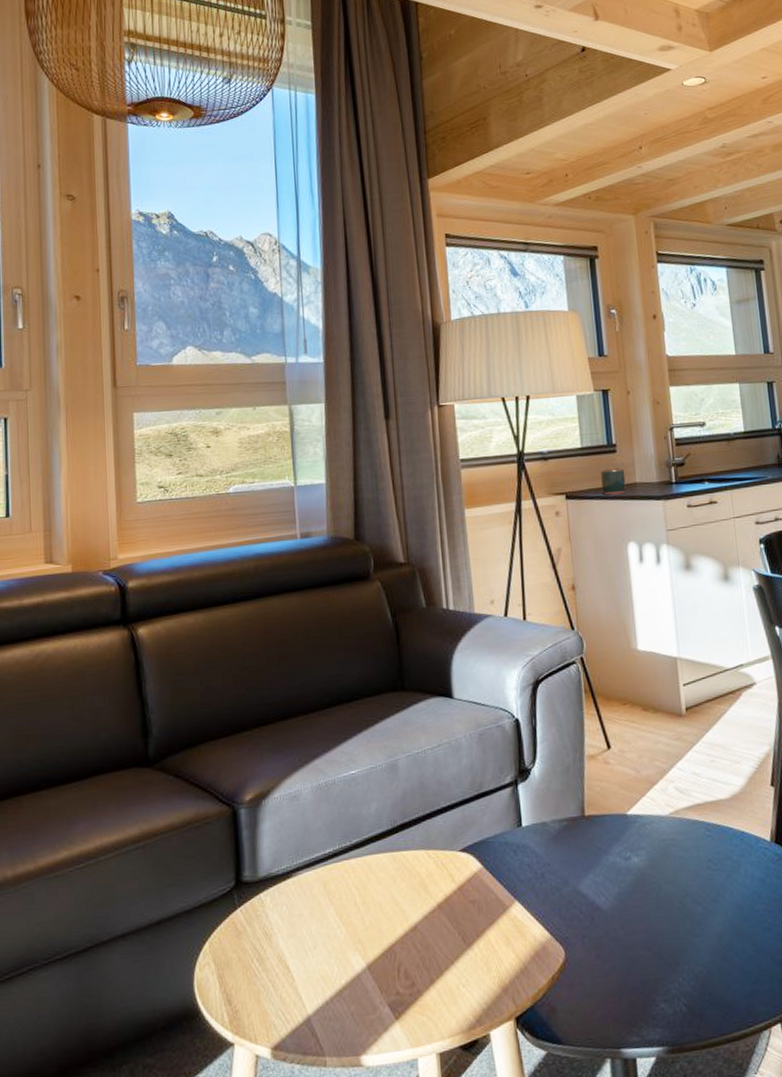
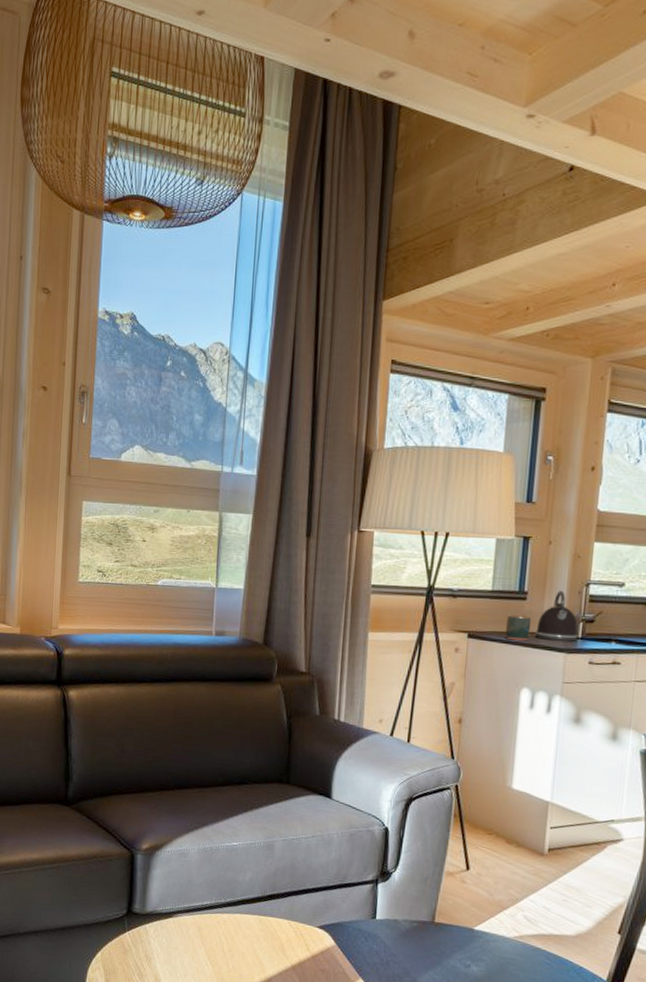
kettle: none [631,438,673,490] -> present [535,590,578,642]

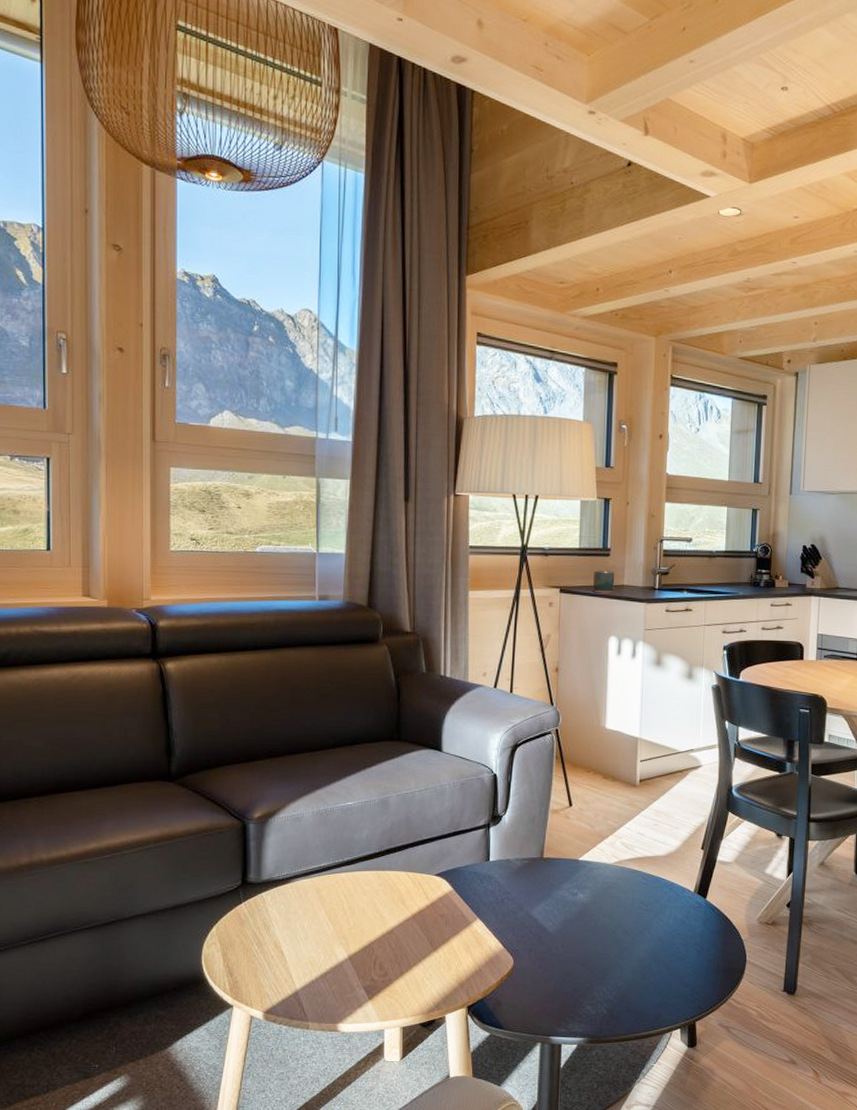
kettle: present [535,590,578,642] -> none [619,546,656,592]

